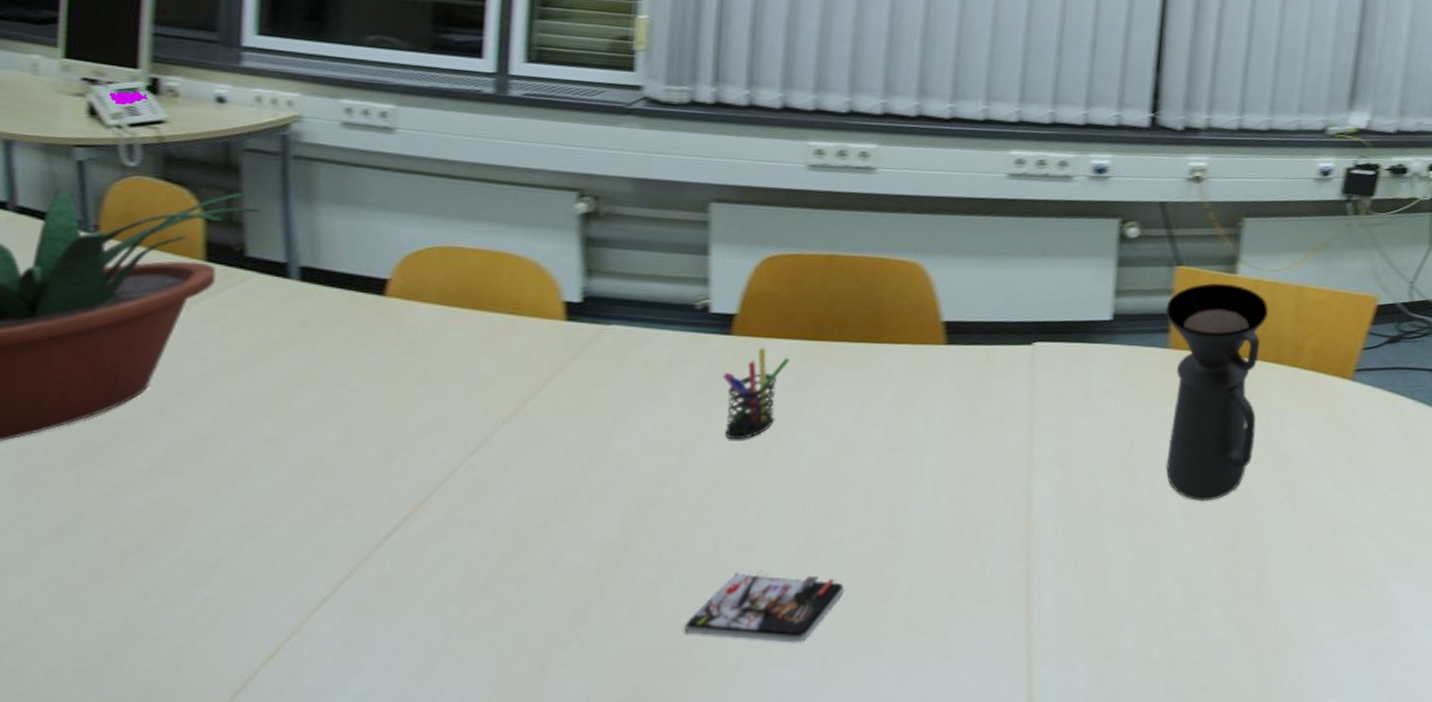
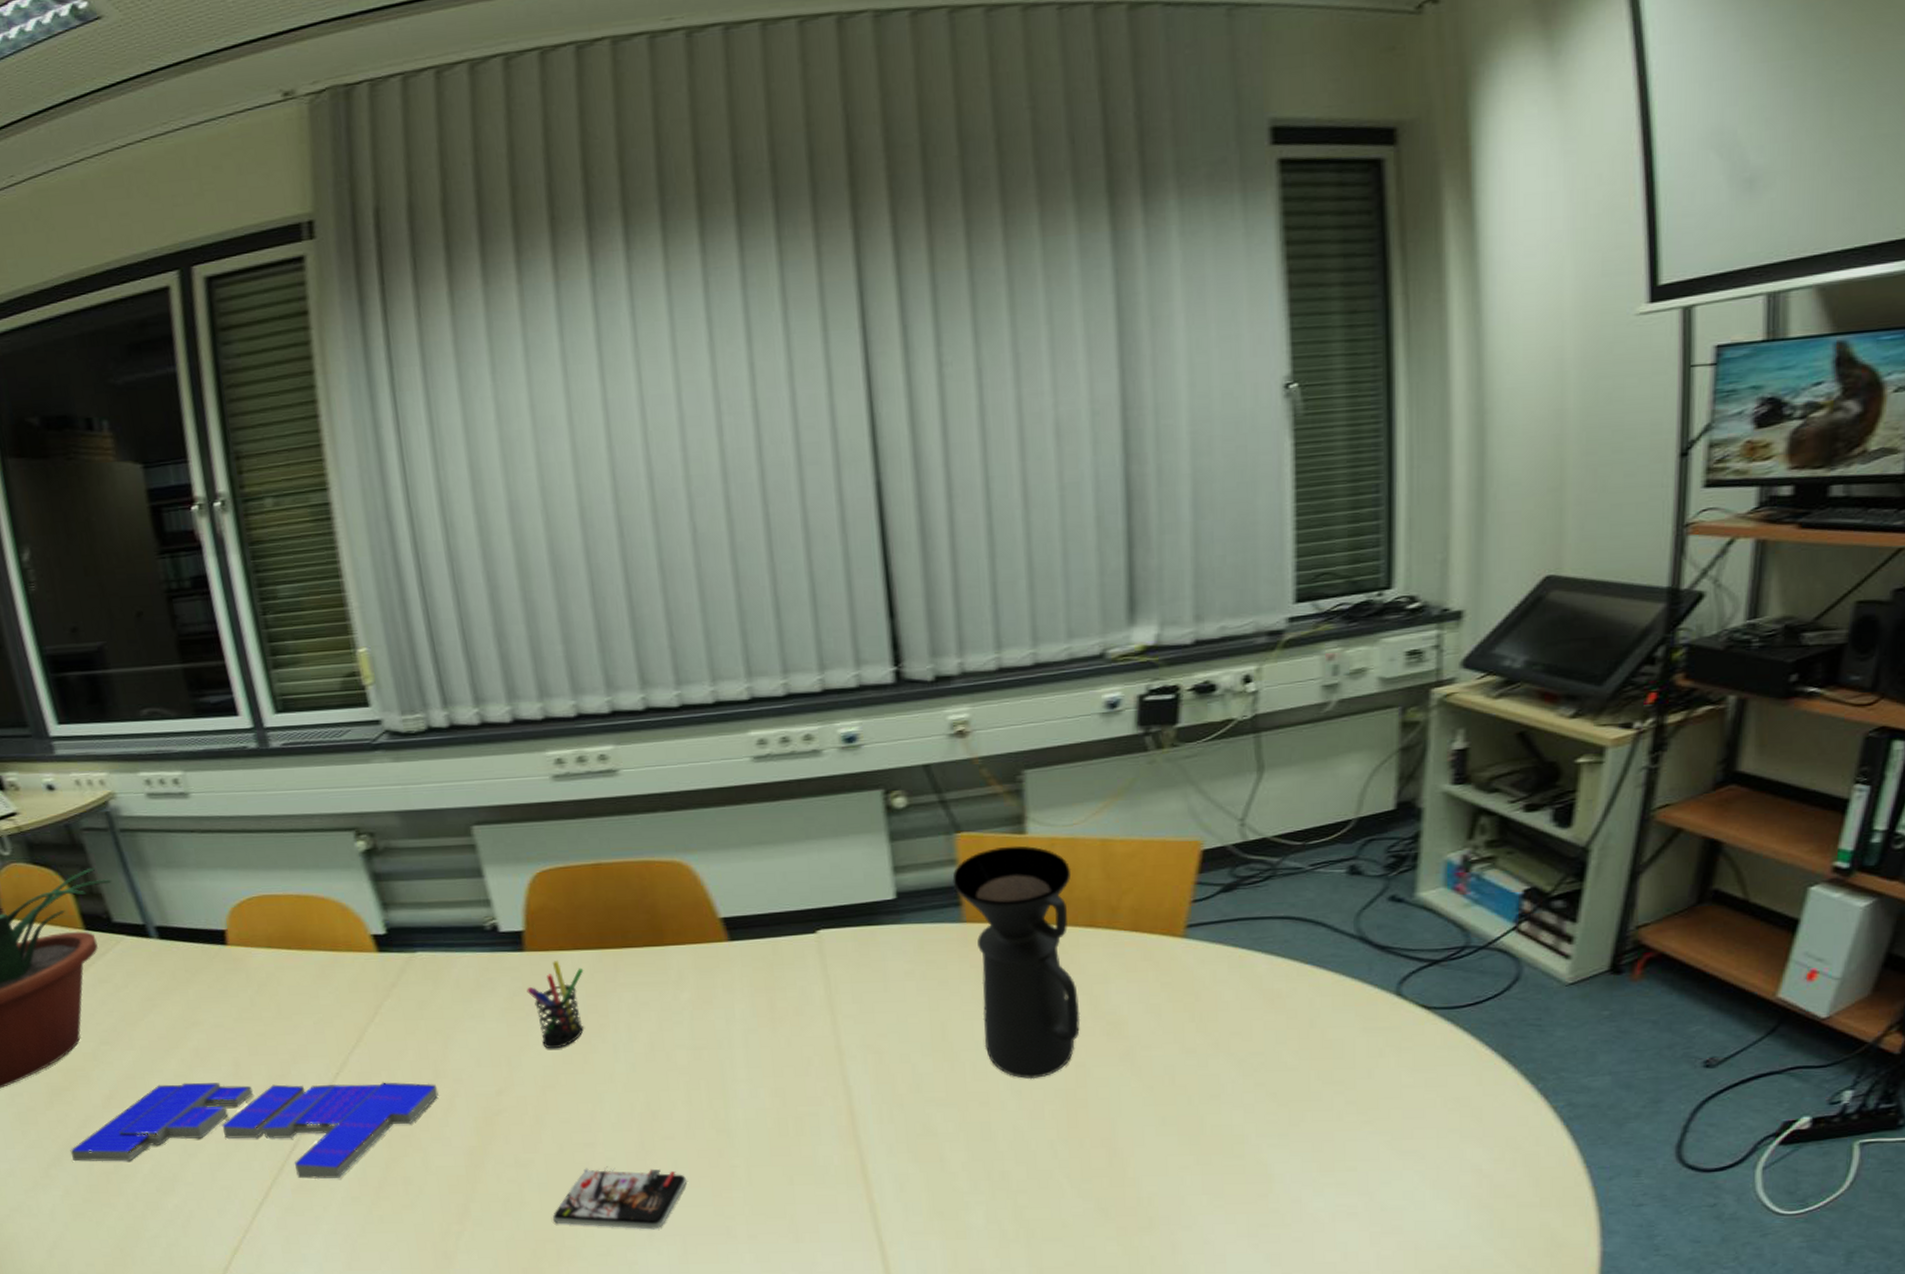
organizer tray: none [79,448,591,573] -> present [70,1082,439,1180]

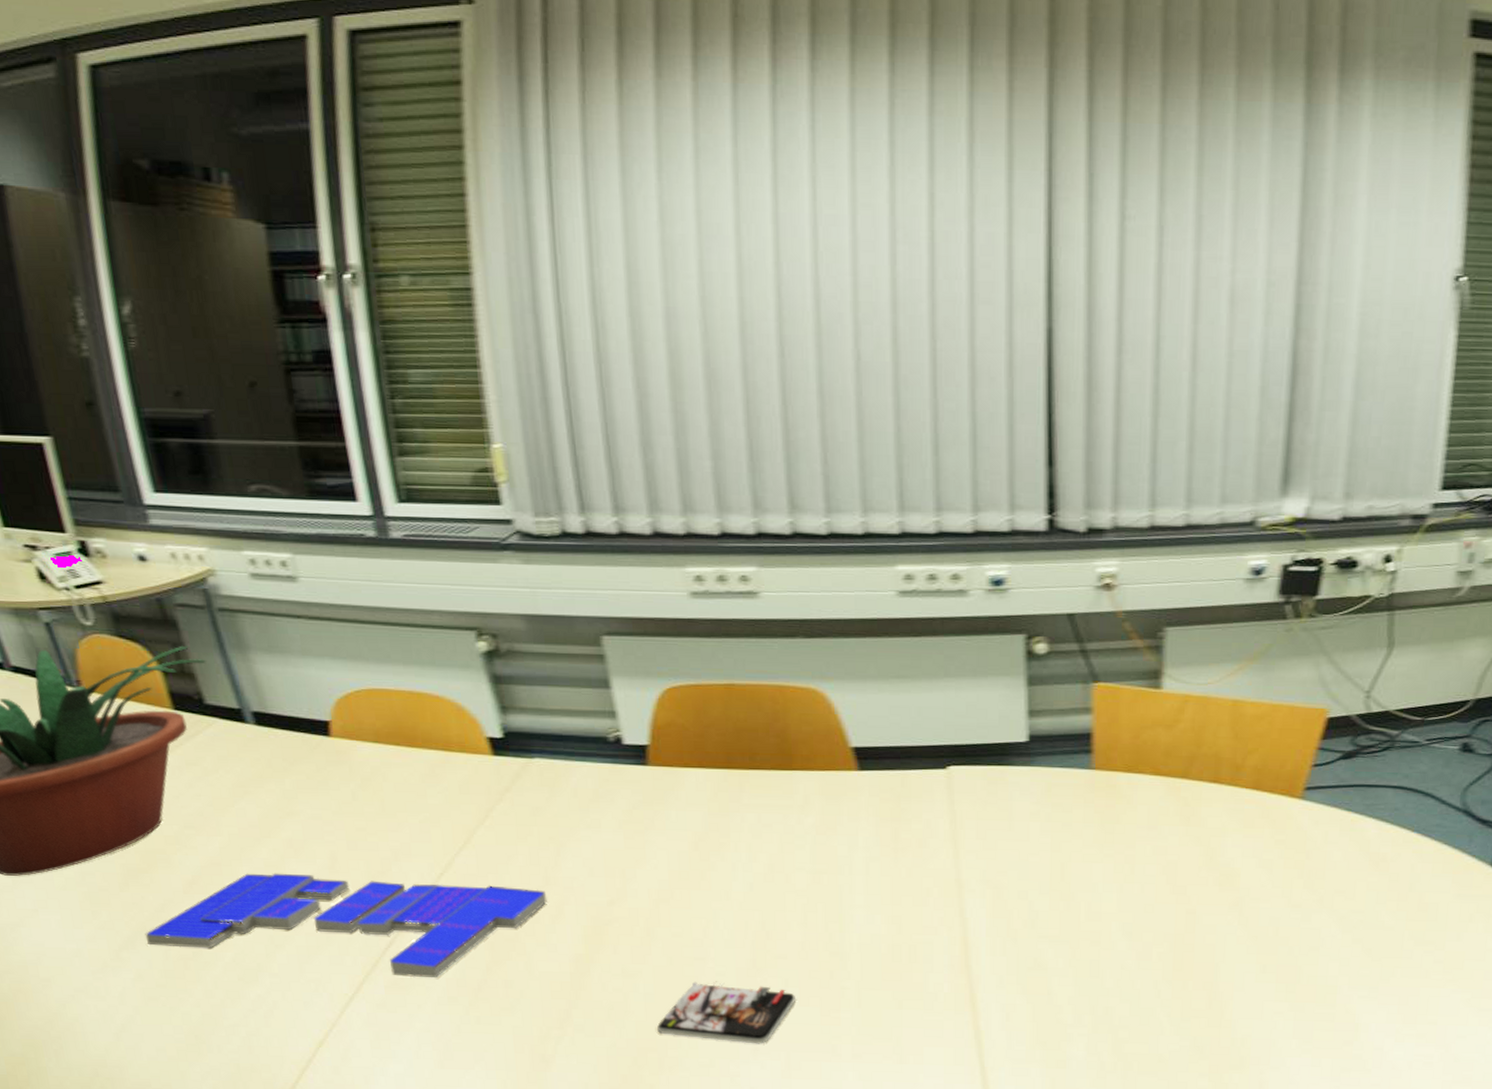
pen holder: present [526,960,585,1049] -> none [647,776,708,864]
coffee maker: present [952,845,1081,1080] -> none [1085,699,1202,923]

